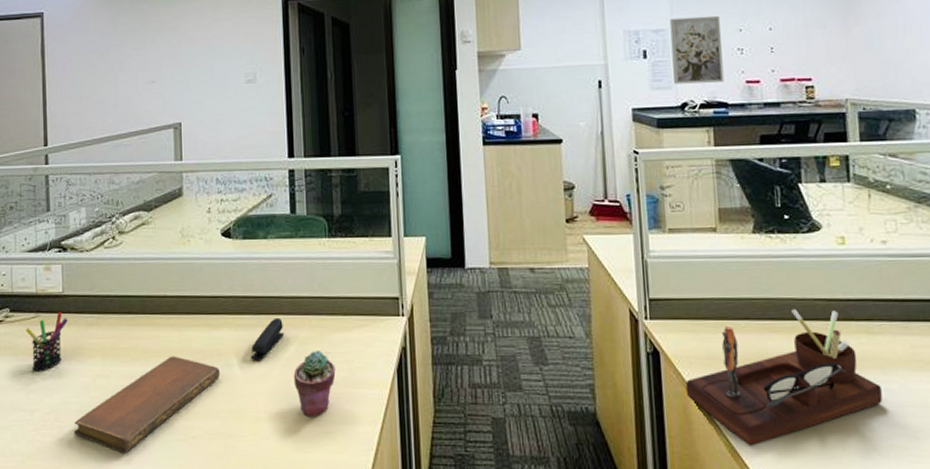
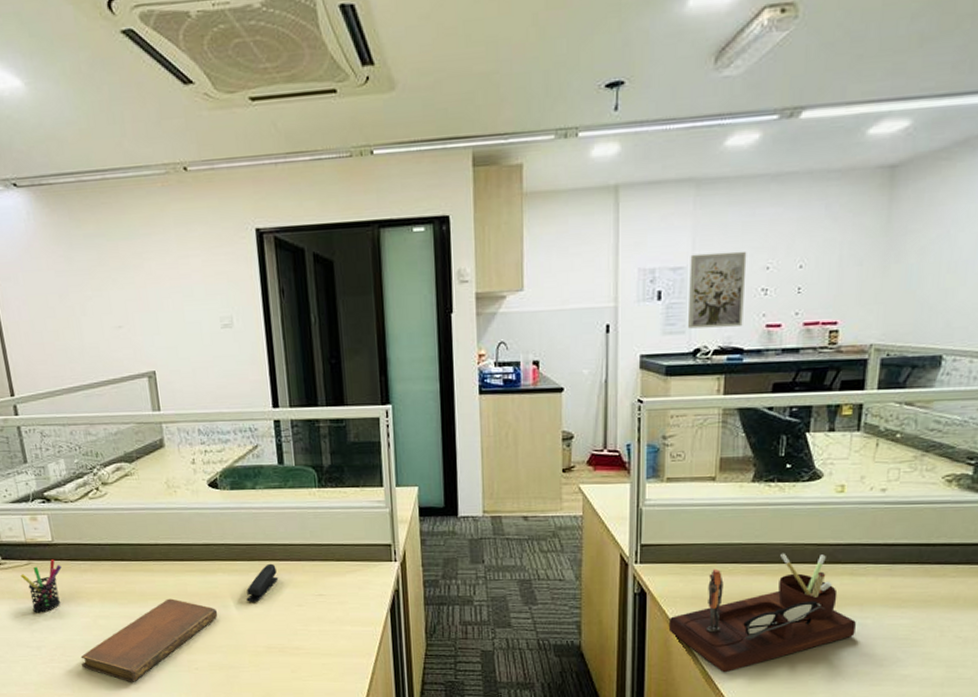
potted succulent: present [293,351,336,417] -> none [289,593,331,651]

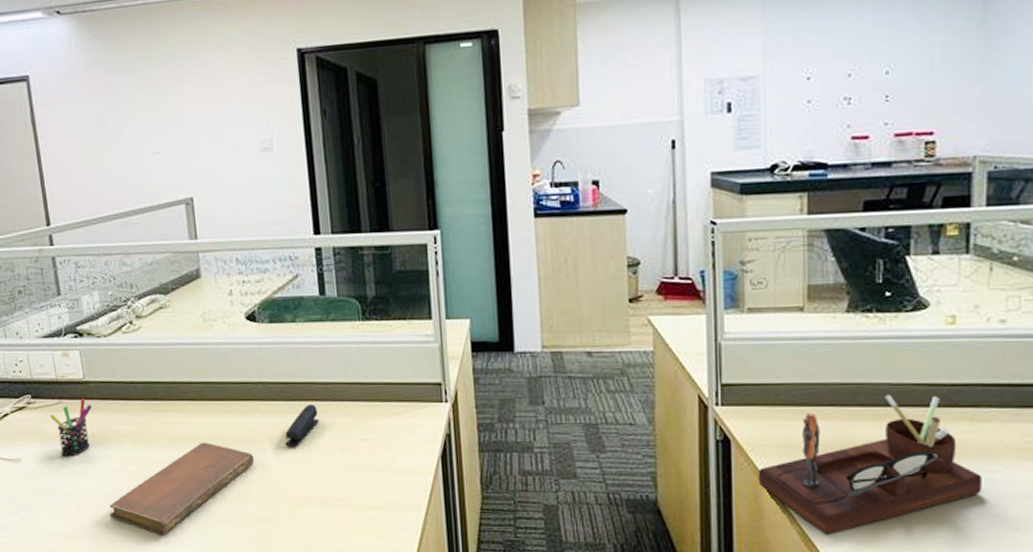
wall art: present [687,251,747,329] -> none [761,57,826,143]

